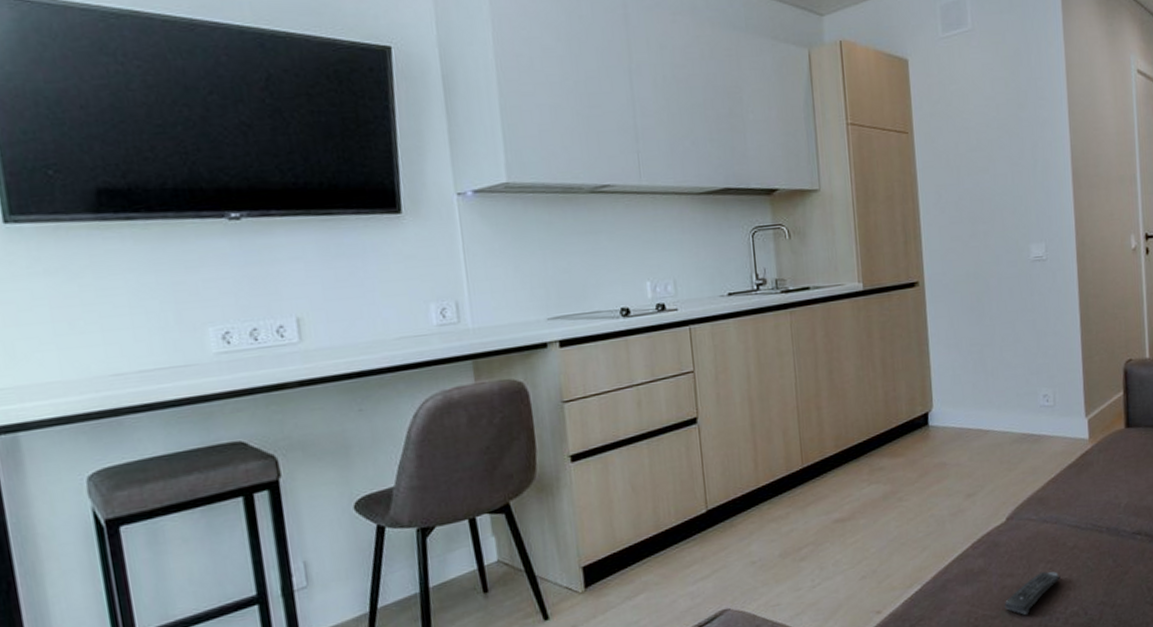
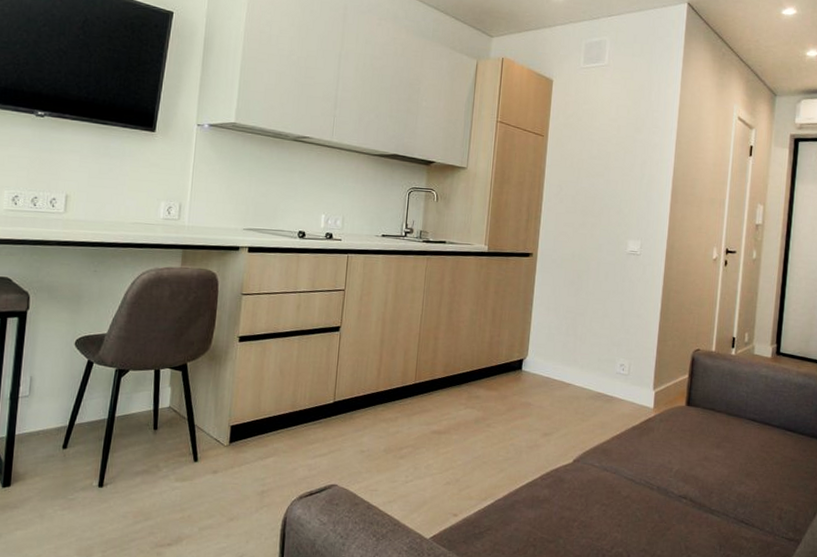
remote control: present [1004,571,1061,616] -> none [560,512,612,546]

